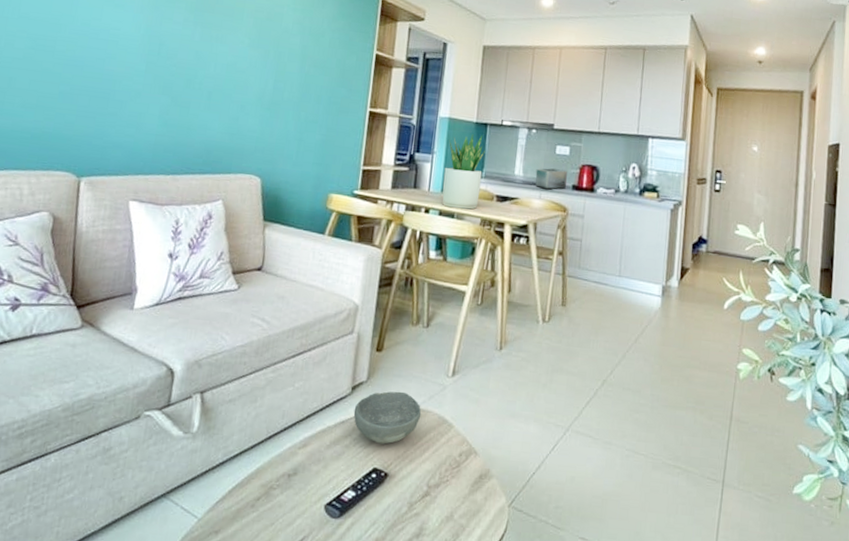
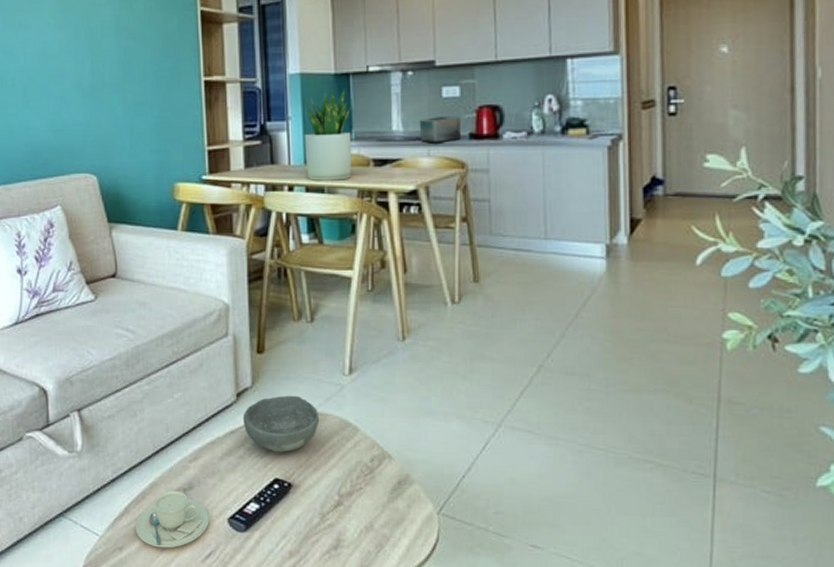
teacup: none [234,475,308,533] -> present [135,490,209,548]

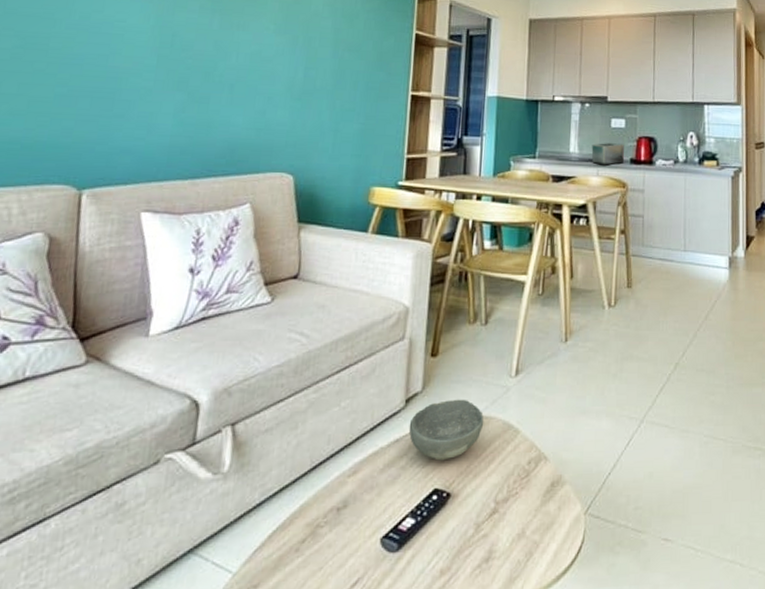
teacup: present [135,490,209,548] -> none [276,510,361,581]
planter: present [304,88,352,181] -> none [494,112,537,193]

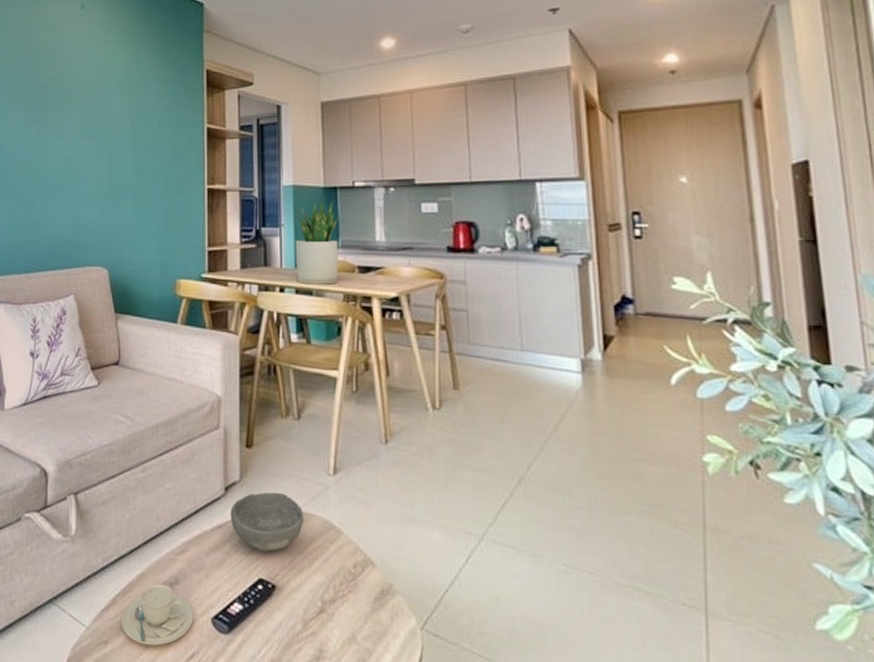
teacup: none [276,510,361,581] -> present [121,583,193,646]
planter: none [494,112,537,193] -> present [295,200,339,285]
toaster: present [591,142,625,166] -> none [400,229,440,255]

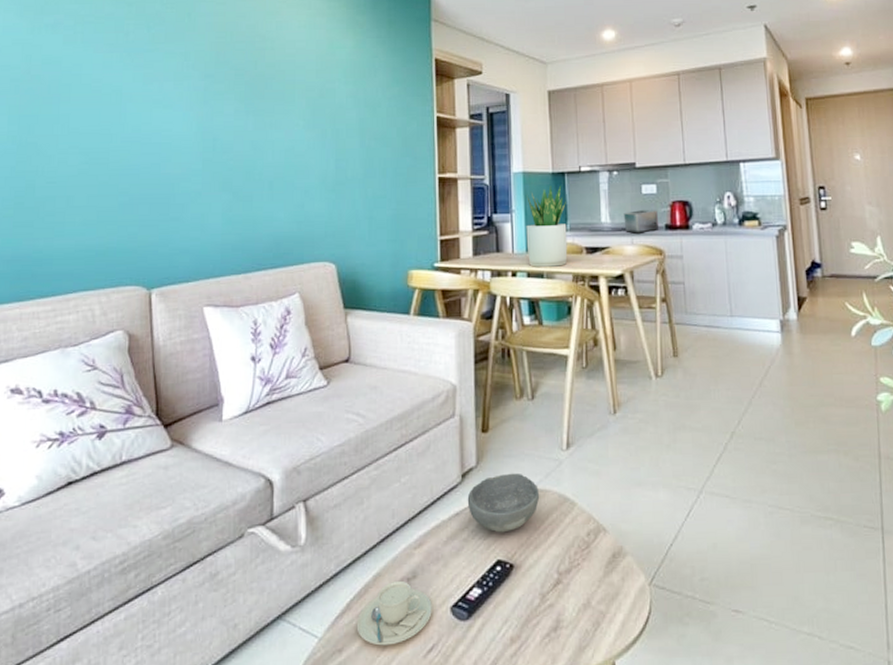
toaster: none [400,229,440,255] -> present [623,209,659,234]

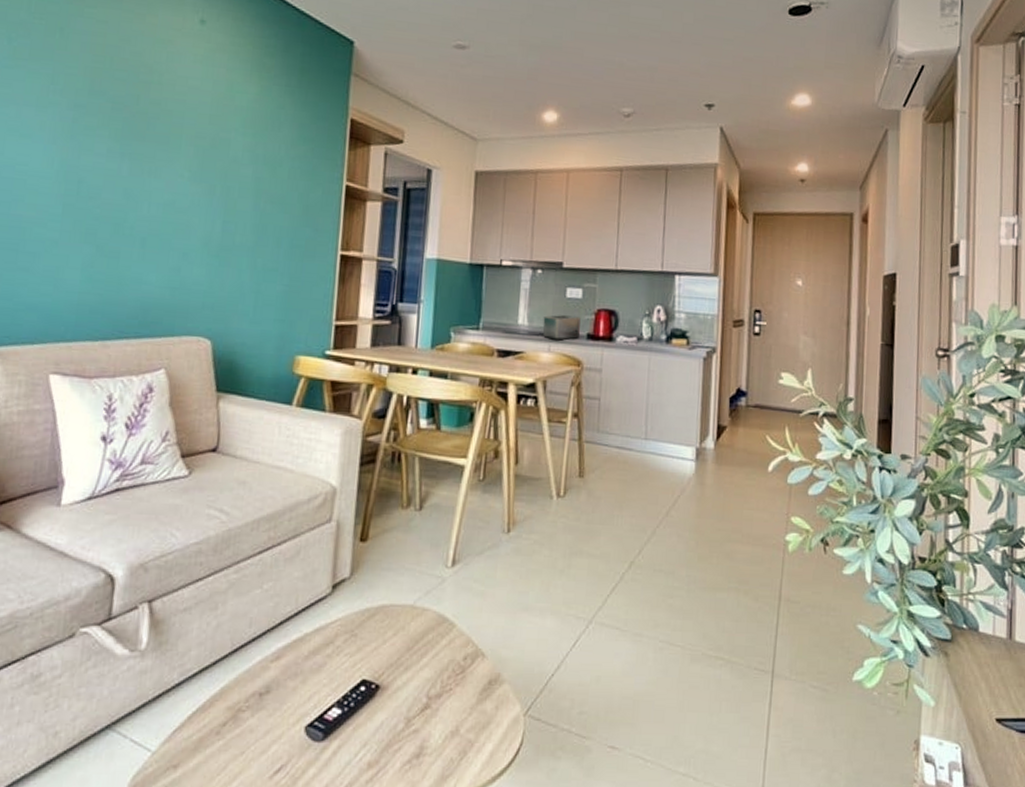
teacup: present [356,580,432,646] -> none [196,695,285,764]
bowl: present [467,473,540,533] -> none [335,587,417,651]
planter: present [526,185,568,267] -> none [432,277,482,368]

